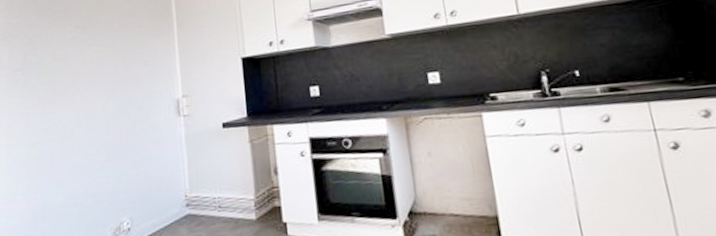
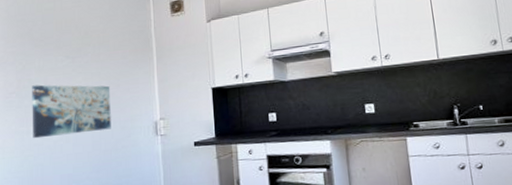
wall art: none [39,59,127,123] -> present [32,84,111,139]

